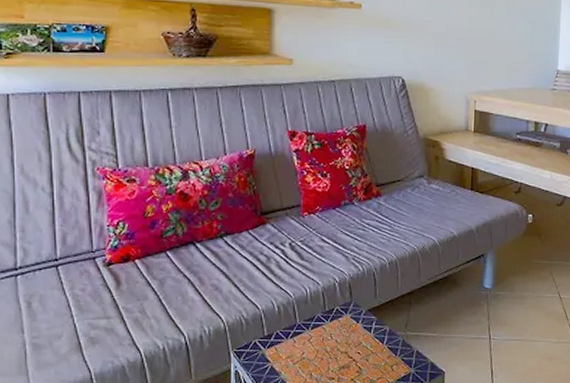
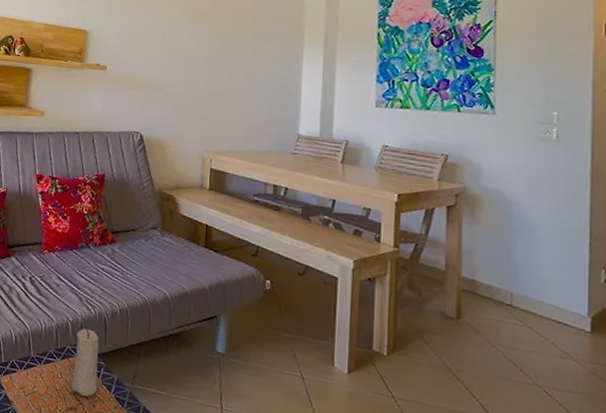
candle: none [341,285,370,354] -> present [70,327,99,397]

